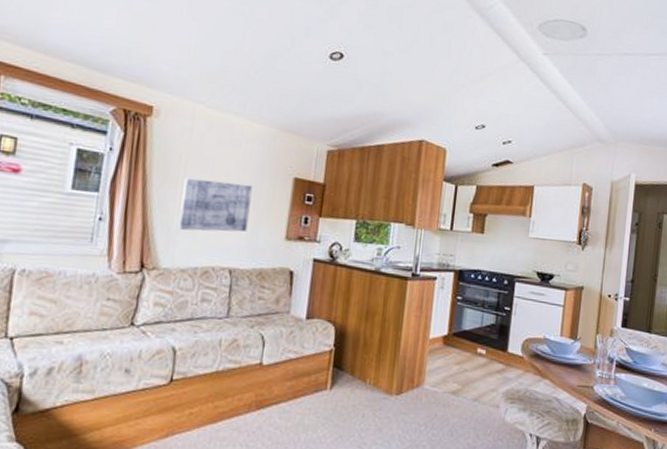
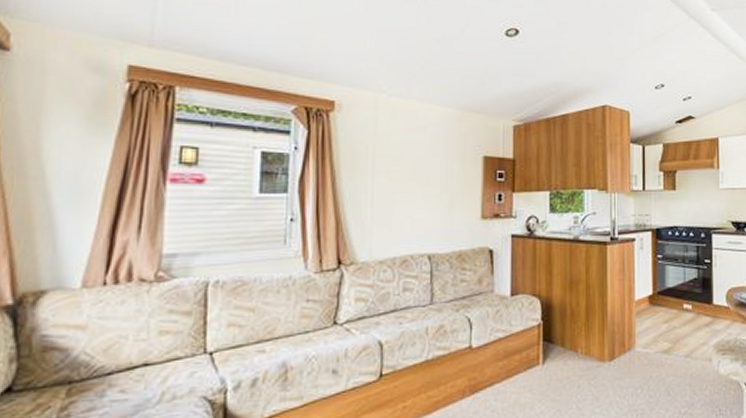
wall art: present [178,177,252,232] -> none [372,168,443,221]

